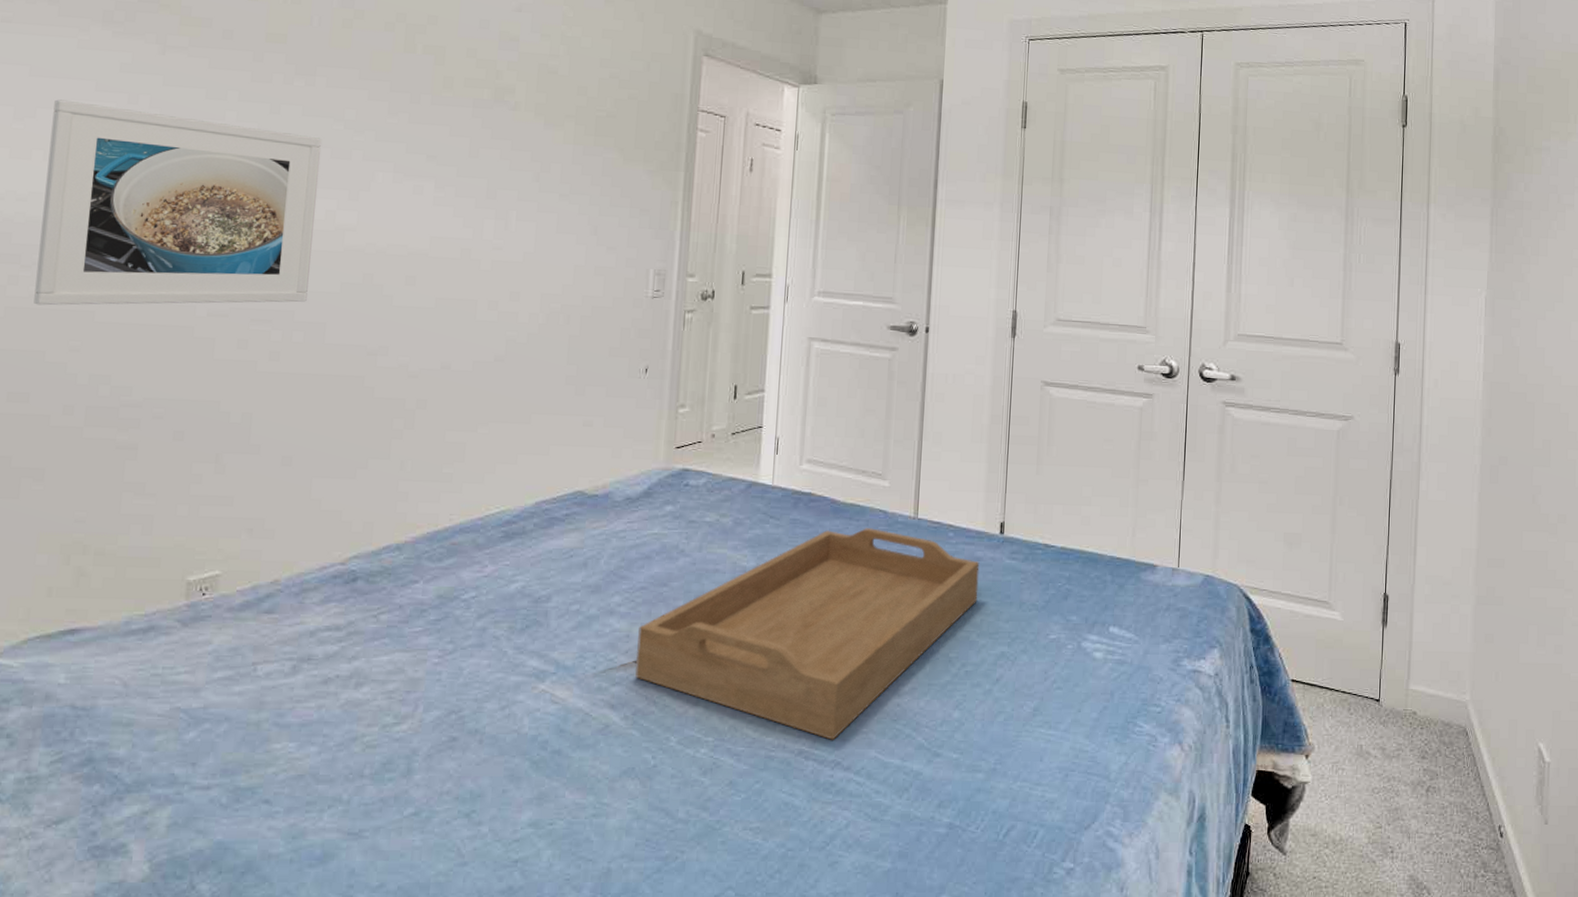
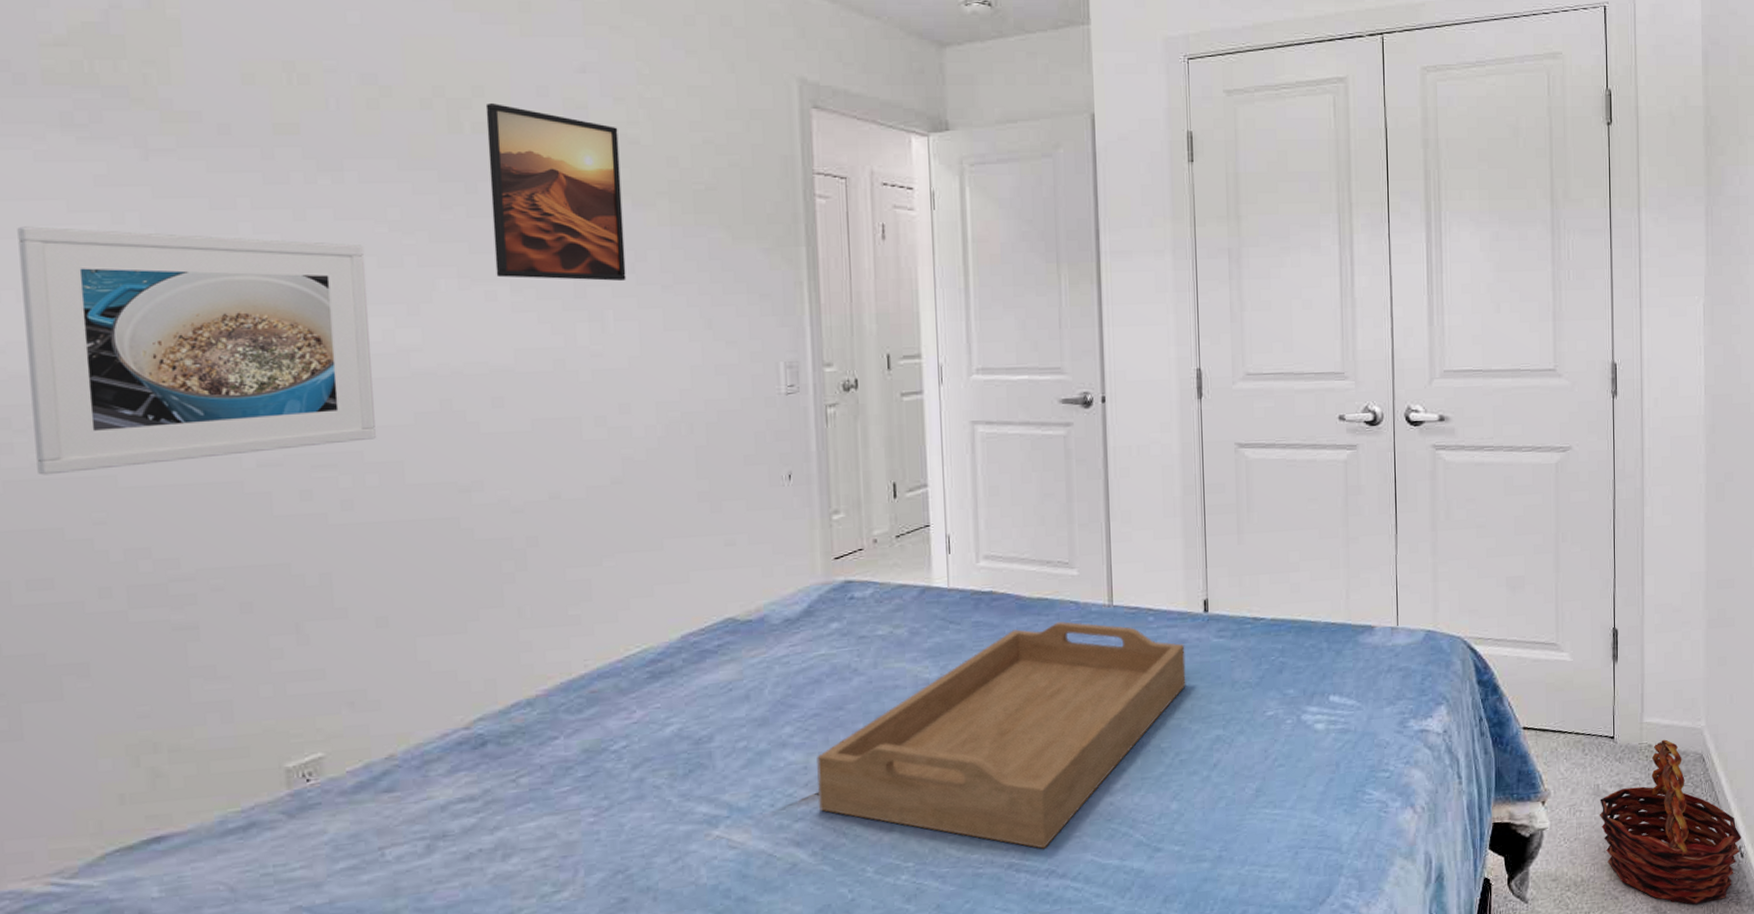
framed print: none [425,31,541,187] -> present [485,104,627,281]
basket: none [1360,708,1502,879] -> present [1599,739,1742,904]

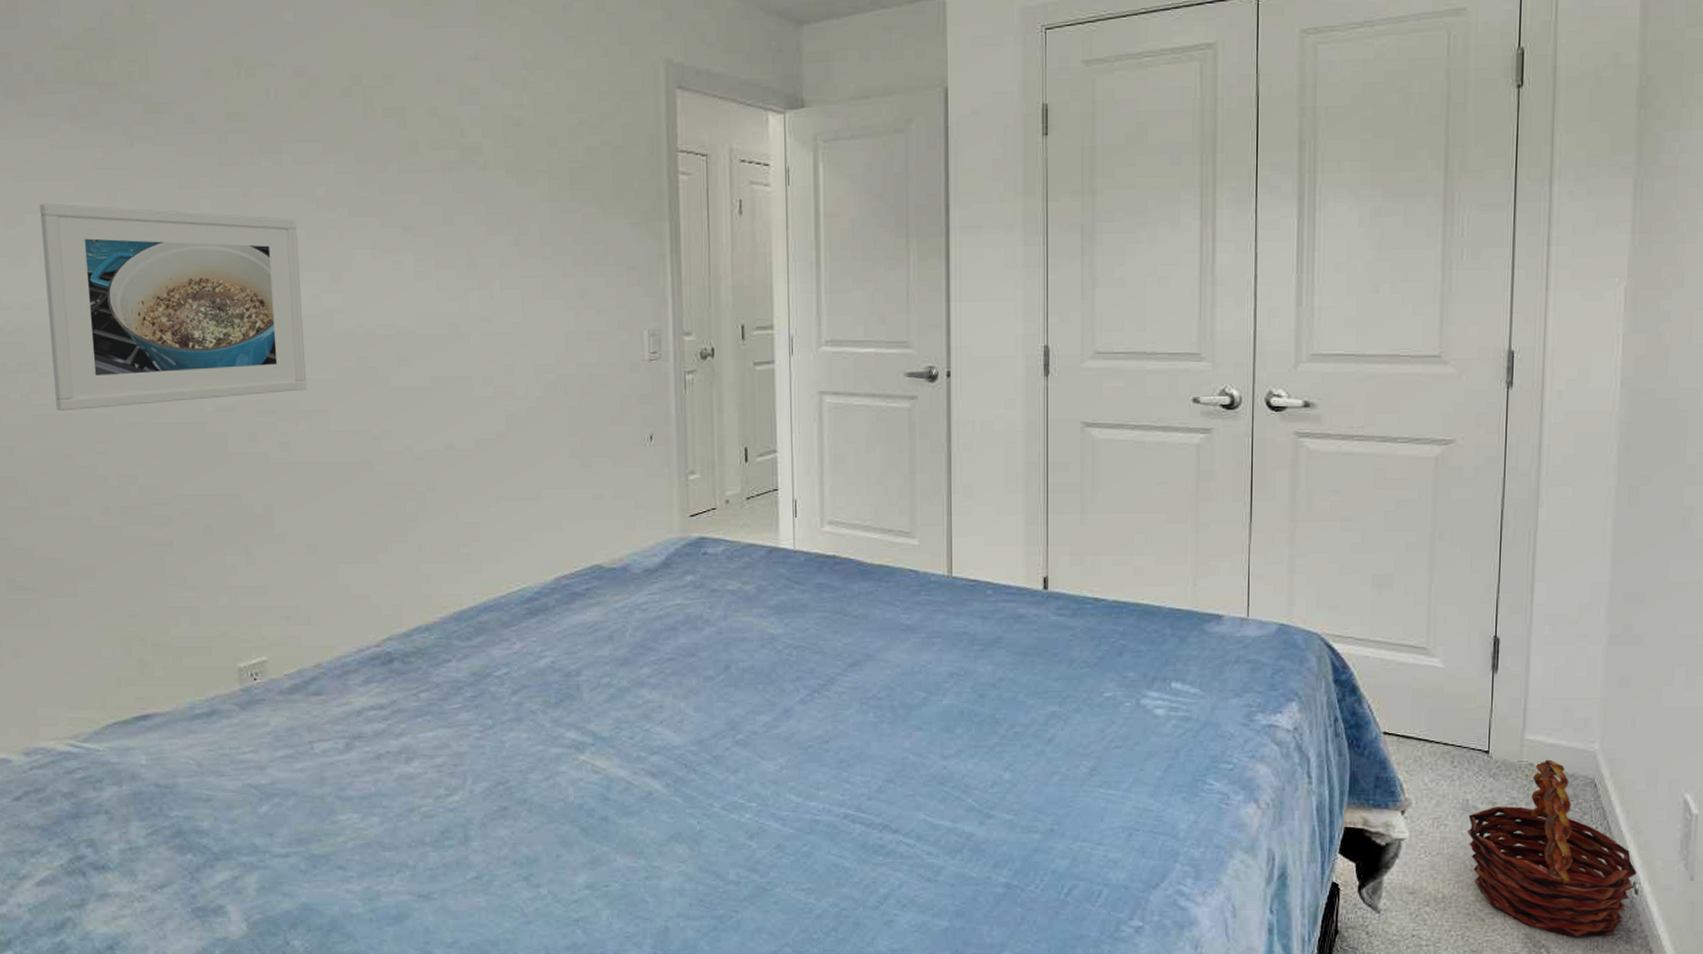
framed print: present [485,104,627,281] -> none [394,90,511,252]
serving tray: present [817,621,1186,849] -> none [671,589,1023,803]

